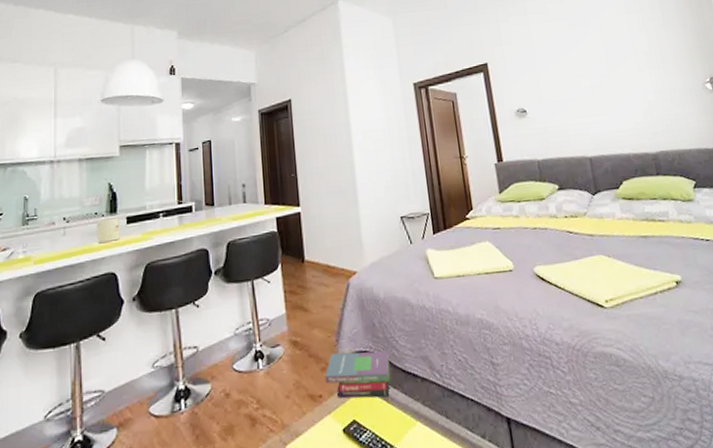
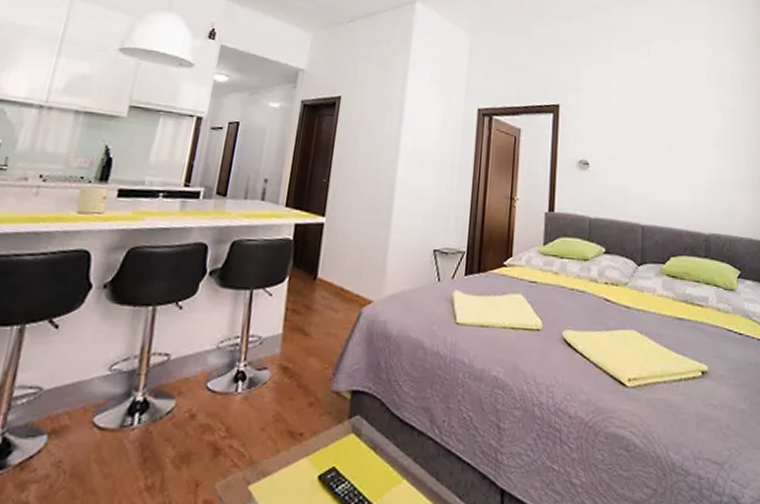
books: present [324,351,391,399] -> none [310,387,388,447]

